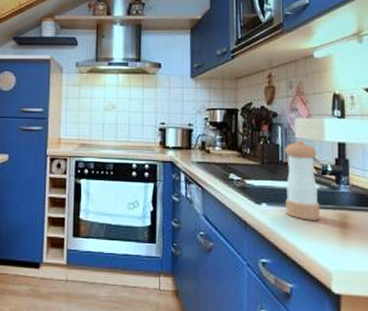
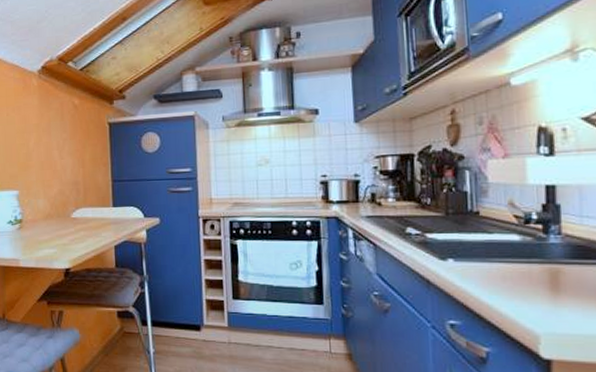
pepper shaker: present [284,140,321,221] -> none [474,185,524,277]

